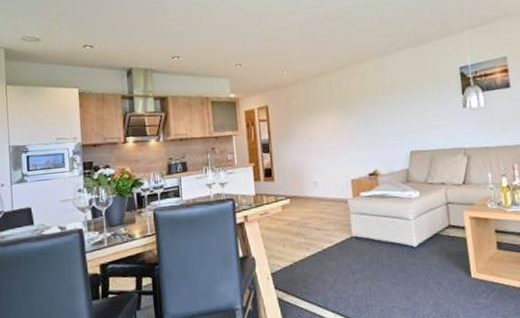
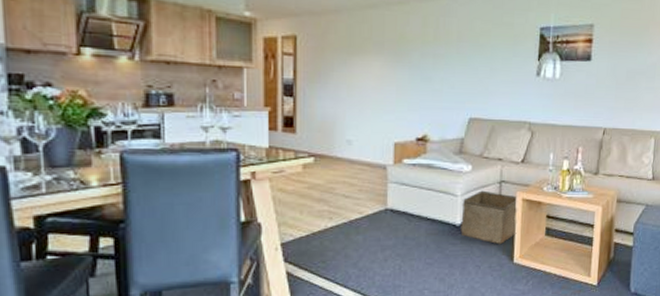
storage bin: none [415,212,470,262] -> present [460,190,517,245]

